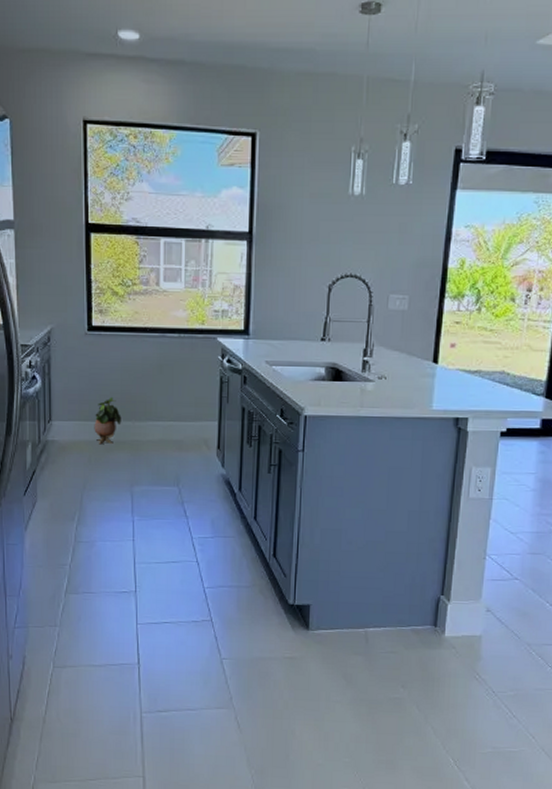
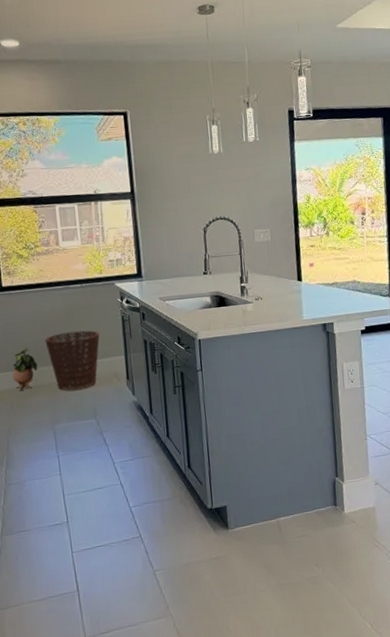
basket: none [132,386,194,453] -> present [45,330,100,392]

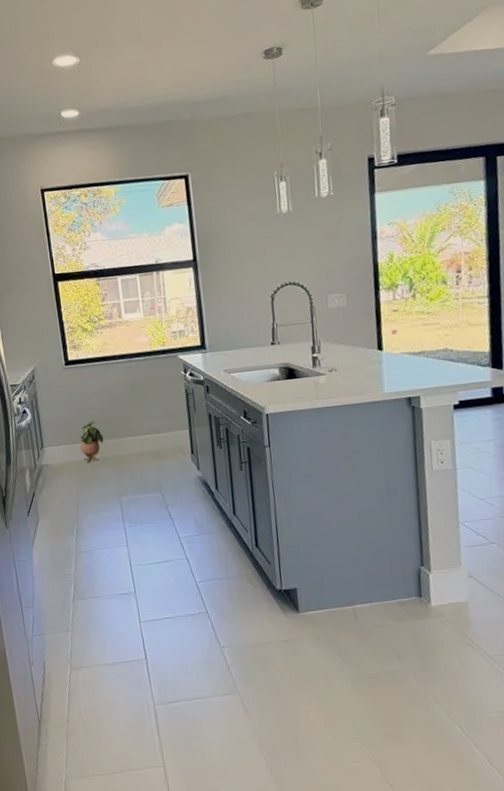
basket: present [45,330,100,392] -> none [110,403,164,465]

